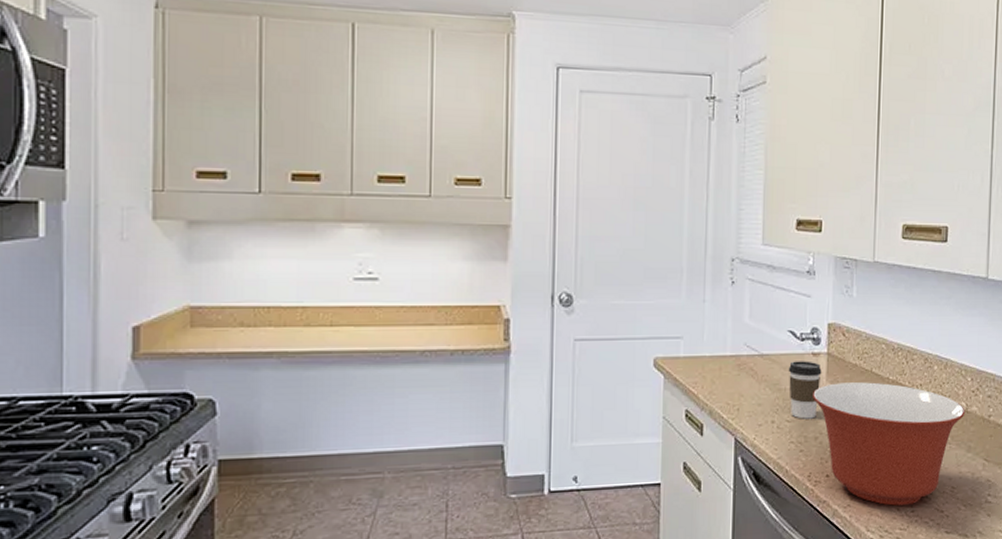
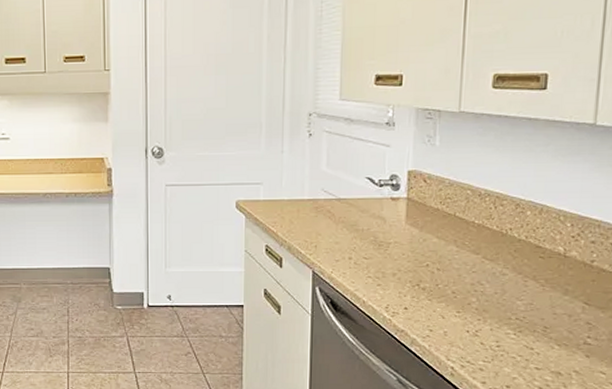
coffee cup: present [788,361,822,419] -> none [365,205,401,257]
mixing bowl: present [813,382,965,506] -> none [391,225,563,340]

